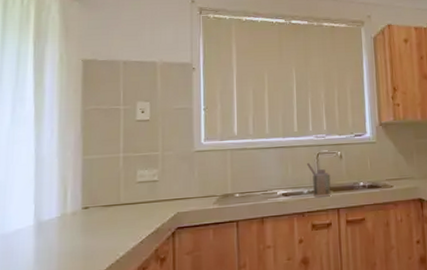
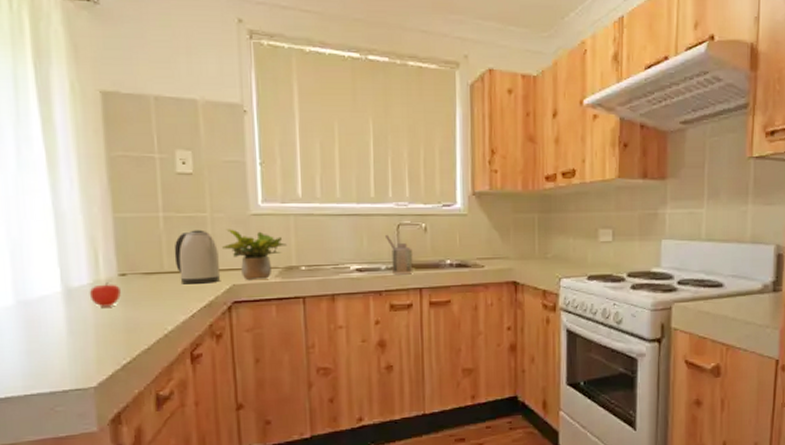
fruit: none [56,215,83,238] -> present [89,282,121,307]
kettle: none [130,166,167,214] -> present [174,229,221,284]
potted plant: none [170,164,224,209] -> present [222,229,288,281]

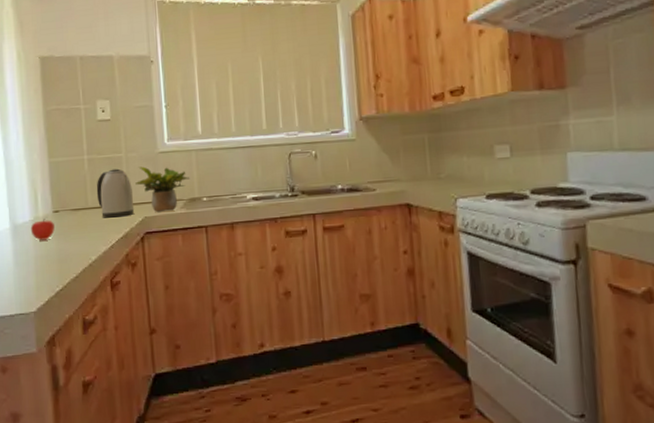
soap dispenser: present [384,234,413,276] -> none [277,163,306,203]

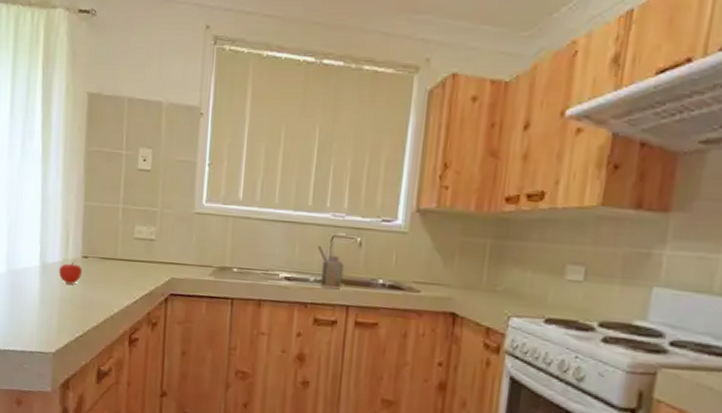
kettle: present [96,168,135,218] -> none [126,222,163,274]
potted plant: present [135,166,190,213] -> none [167,225,224,276]
soap dispenser: none [277,163,306,203] -> present [317,245,344,291]

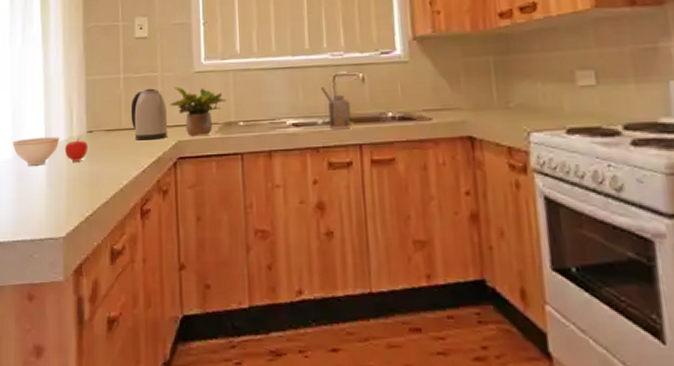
bowl: none [7,254,55,283] -> present [12,136,60,166]
kettle: none [126,222,163,274] -> present [130,88,168,141]
potted plant: none [167,225,224,276] -> present [170,86,227,137]

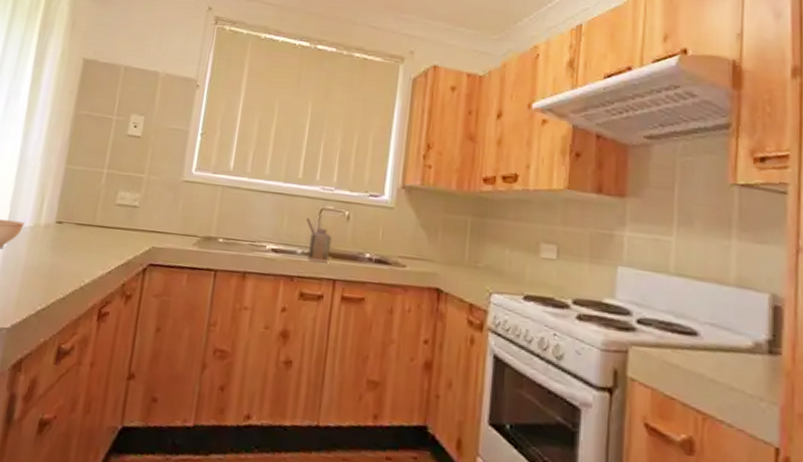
fruit: present [64,139,88,162] -> none [27,228,55,252]
kettle: present [130,88,168,141] -> none [106,188,147,243]
potted plant: present [170,86,227,137] -> none [151,192,211,246]

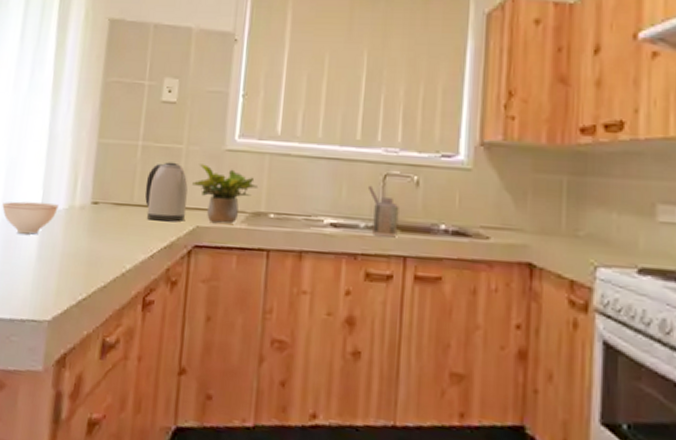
kettle: none [106,188,147,243] -> present [144,162,188,222]
potted plant: none [151,192,211,246] -> present [192,164,259,224]

